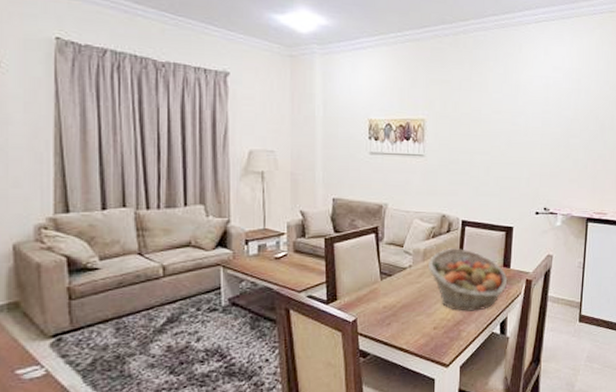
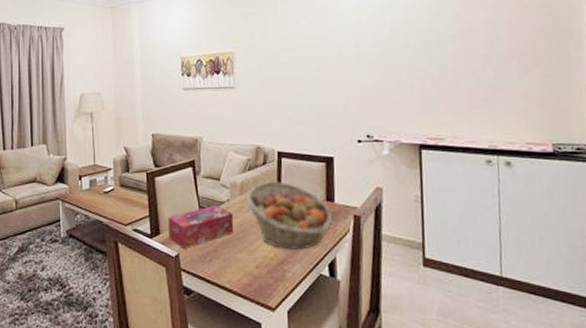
tissue box: none [346,271,415,314] -> present [168,205,234,248]

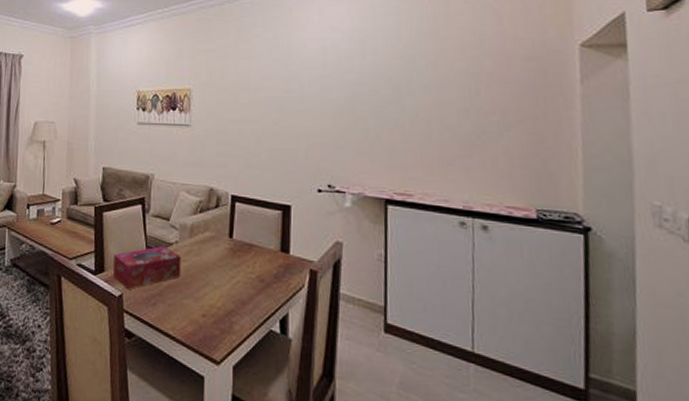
fruit basket: present [246,180,333,250] -> none [196,224,287,302]

